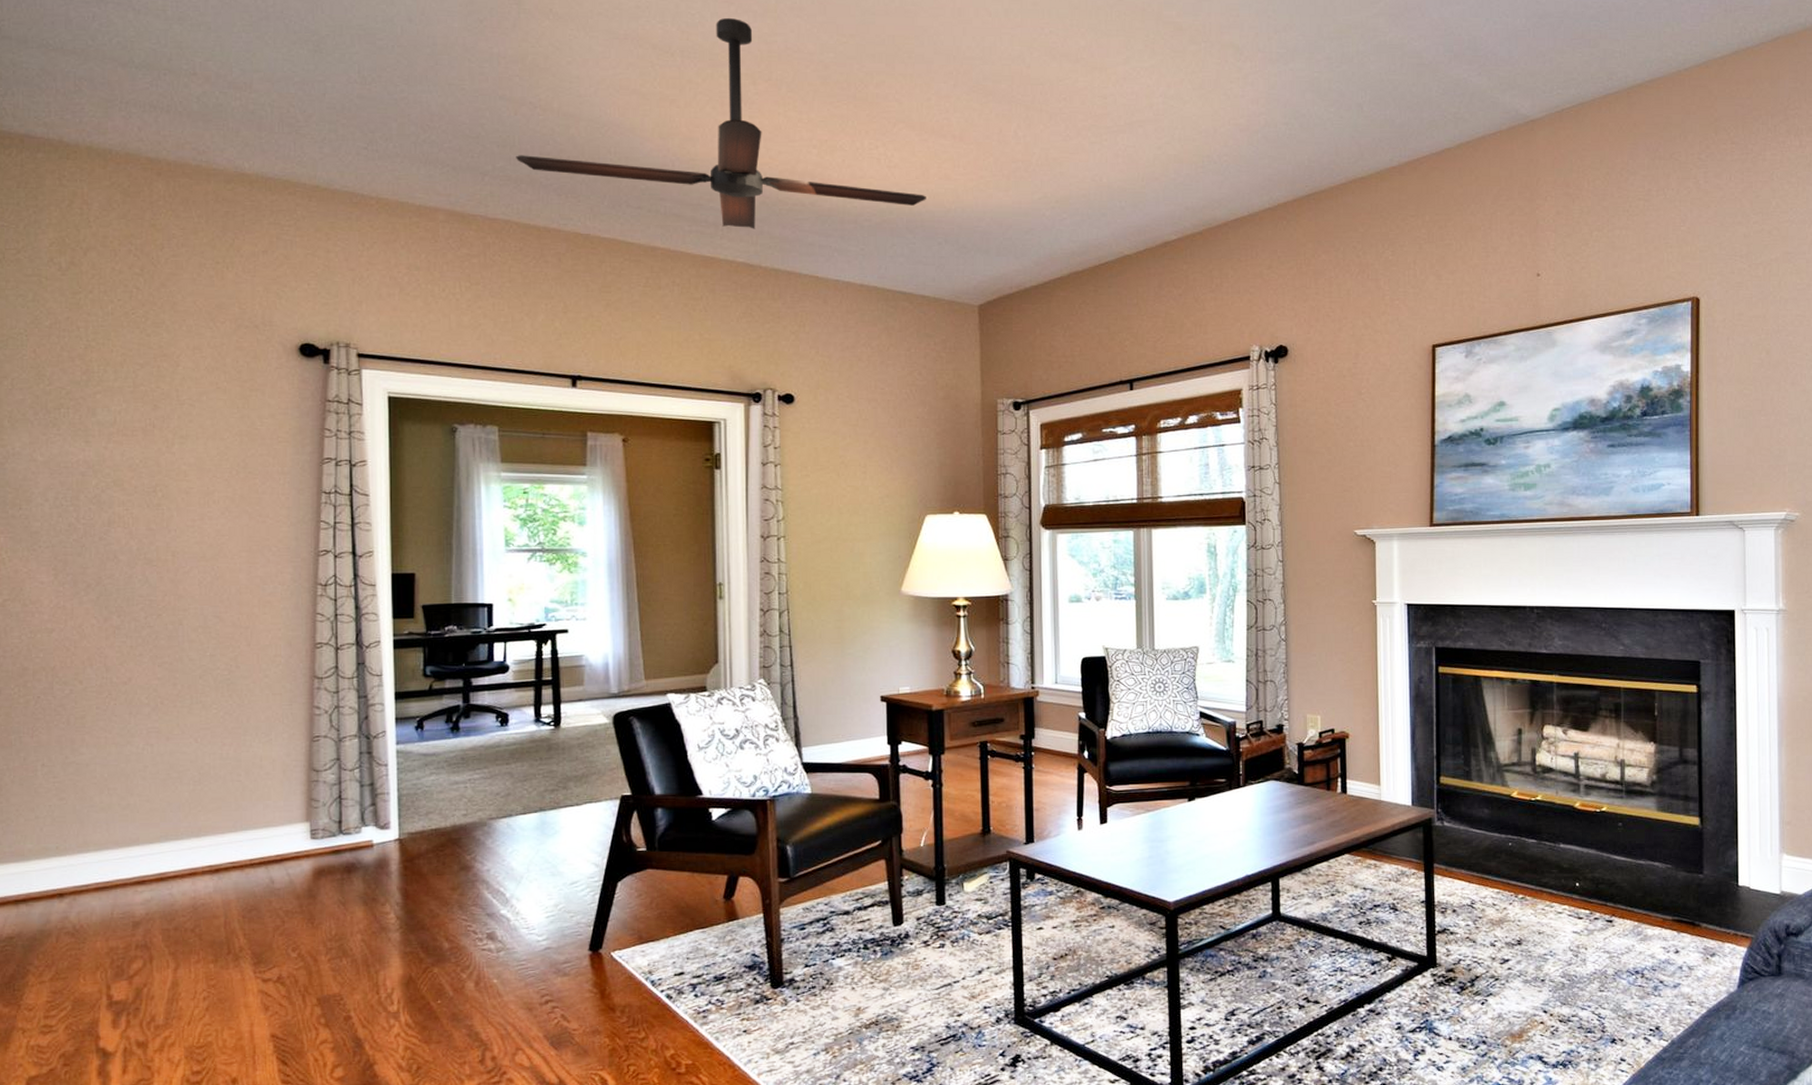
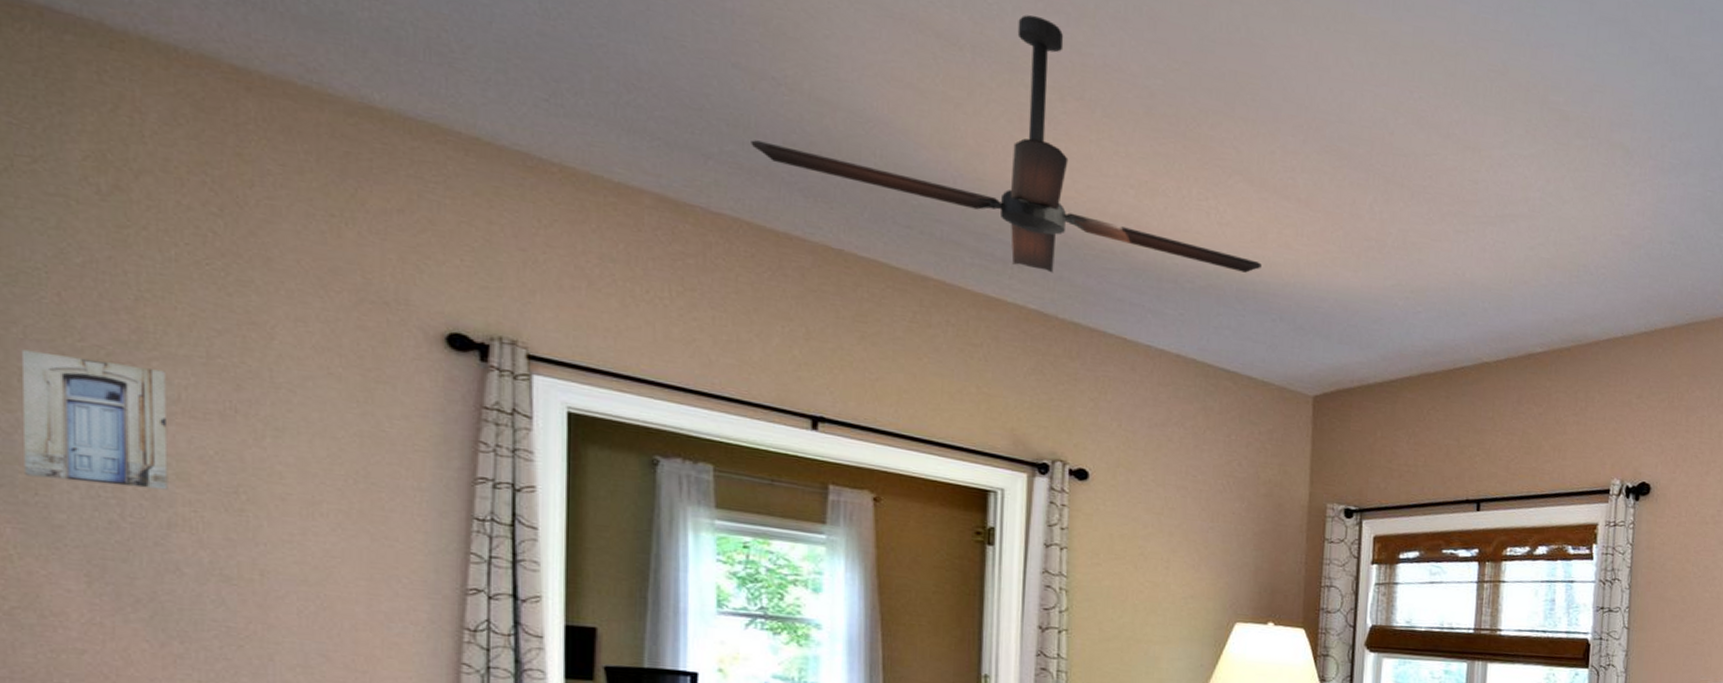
wall art: none [10,397,108,495] -> present [21,349,168,490]

